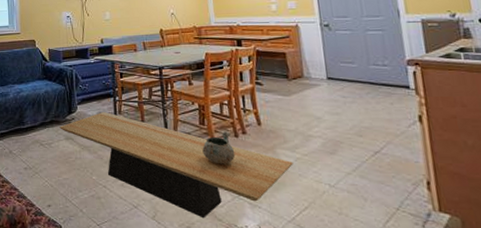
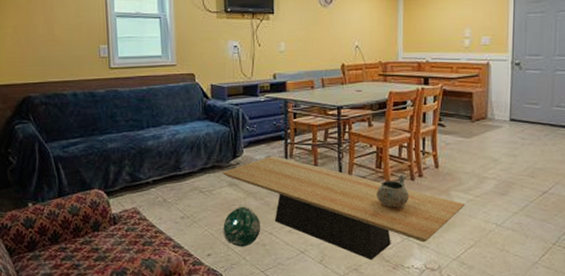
ball: none [61,159,95,199] -> present [223,206,260,247]

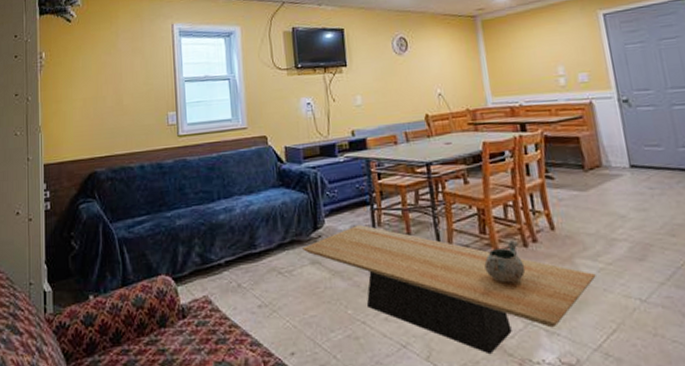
ball: present [223,206,260,247] -> none [307,288,351,342]

